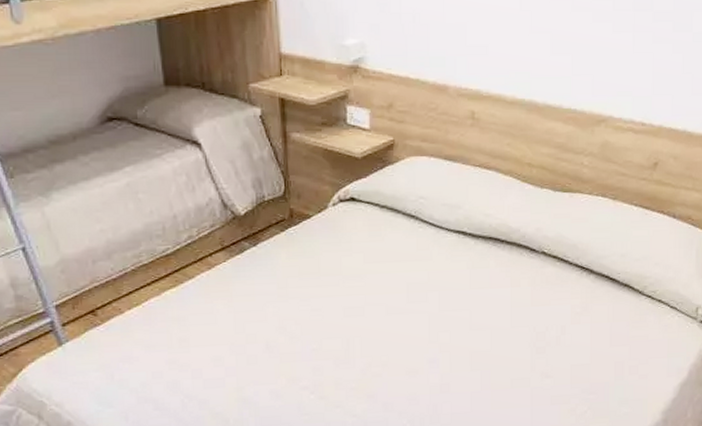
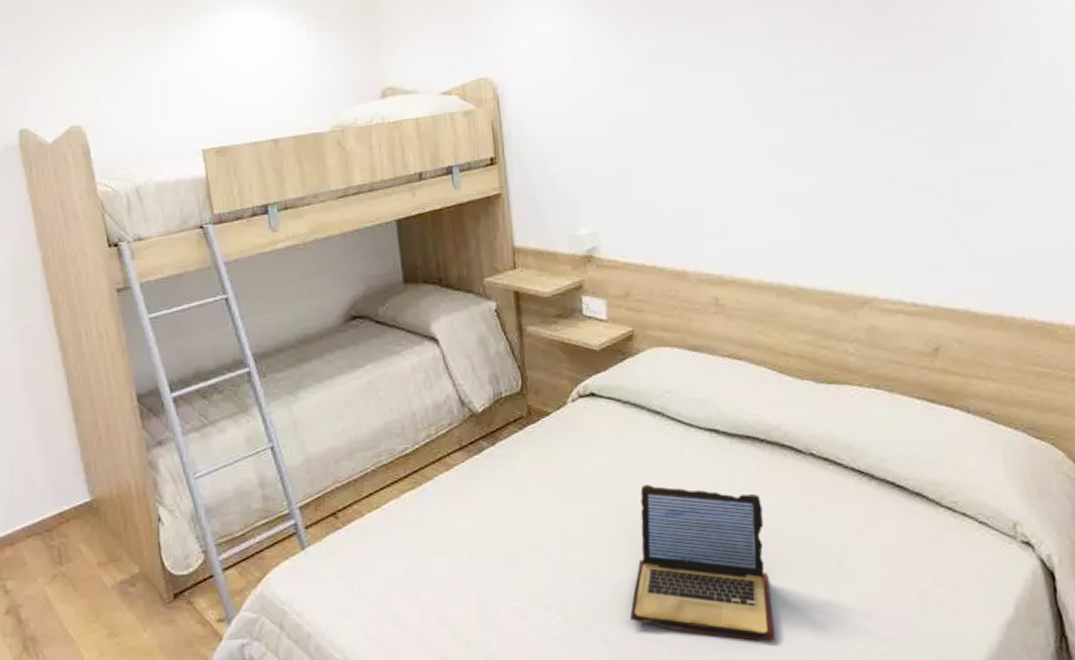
laptop: none [377,279,500,408] -> present [630,484,776,641]

